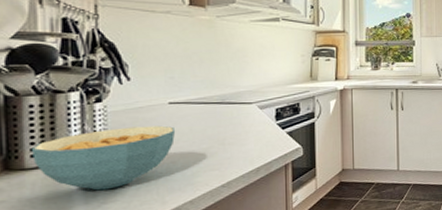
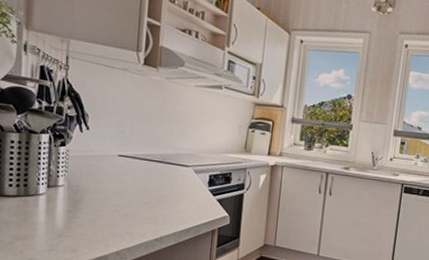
cereal bowl: present [32,125,176,191] -> none [10,171,122,225]

